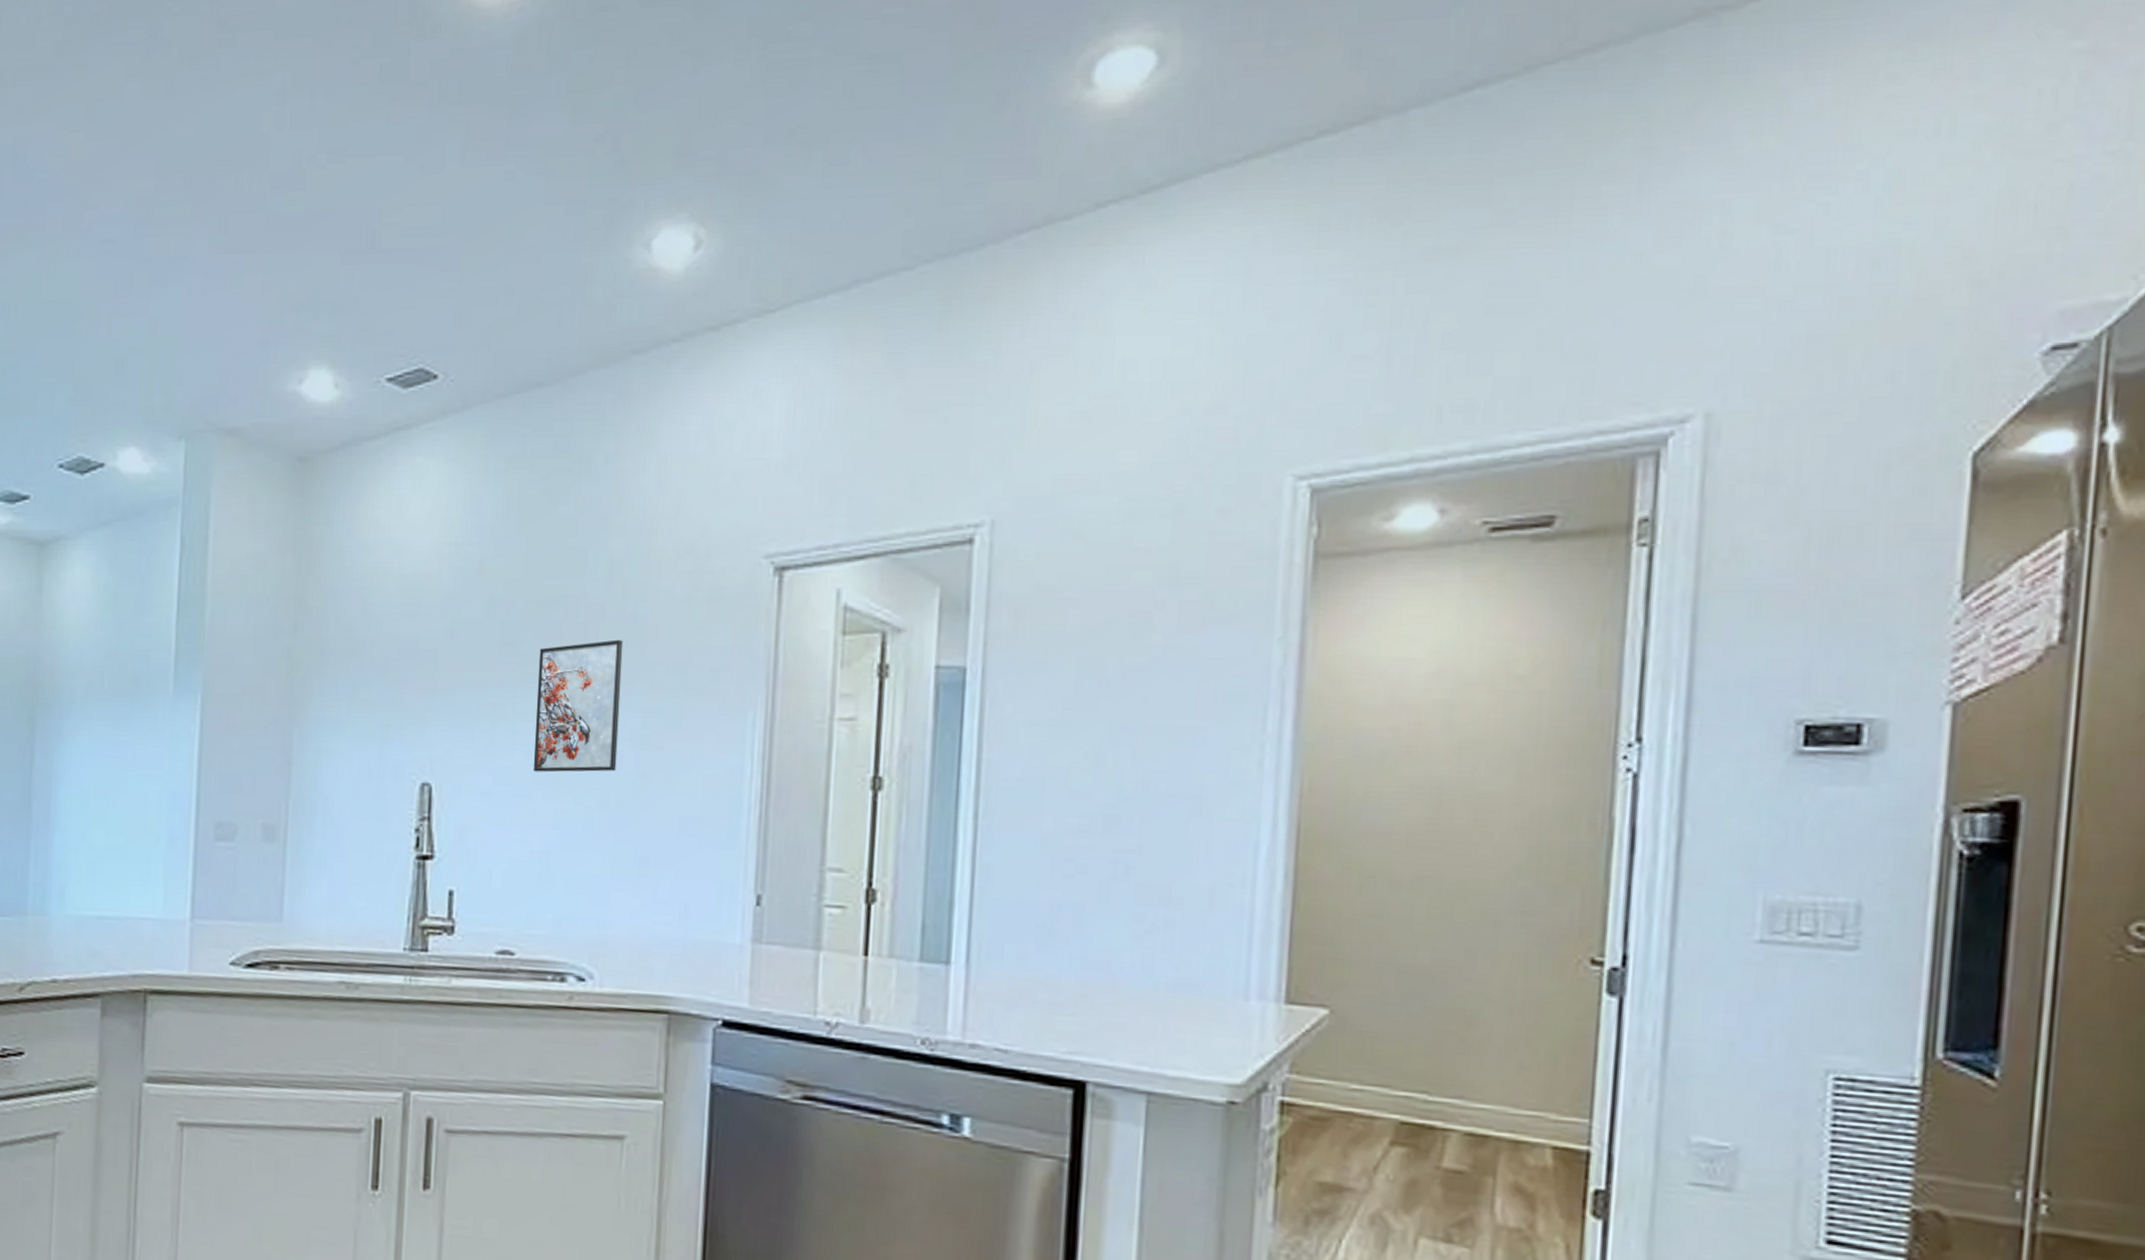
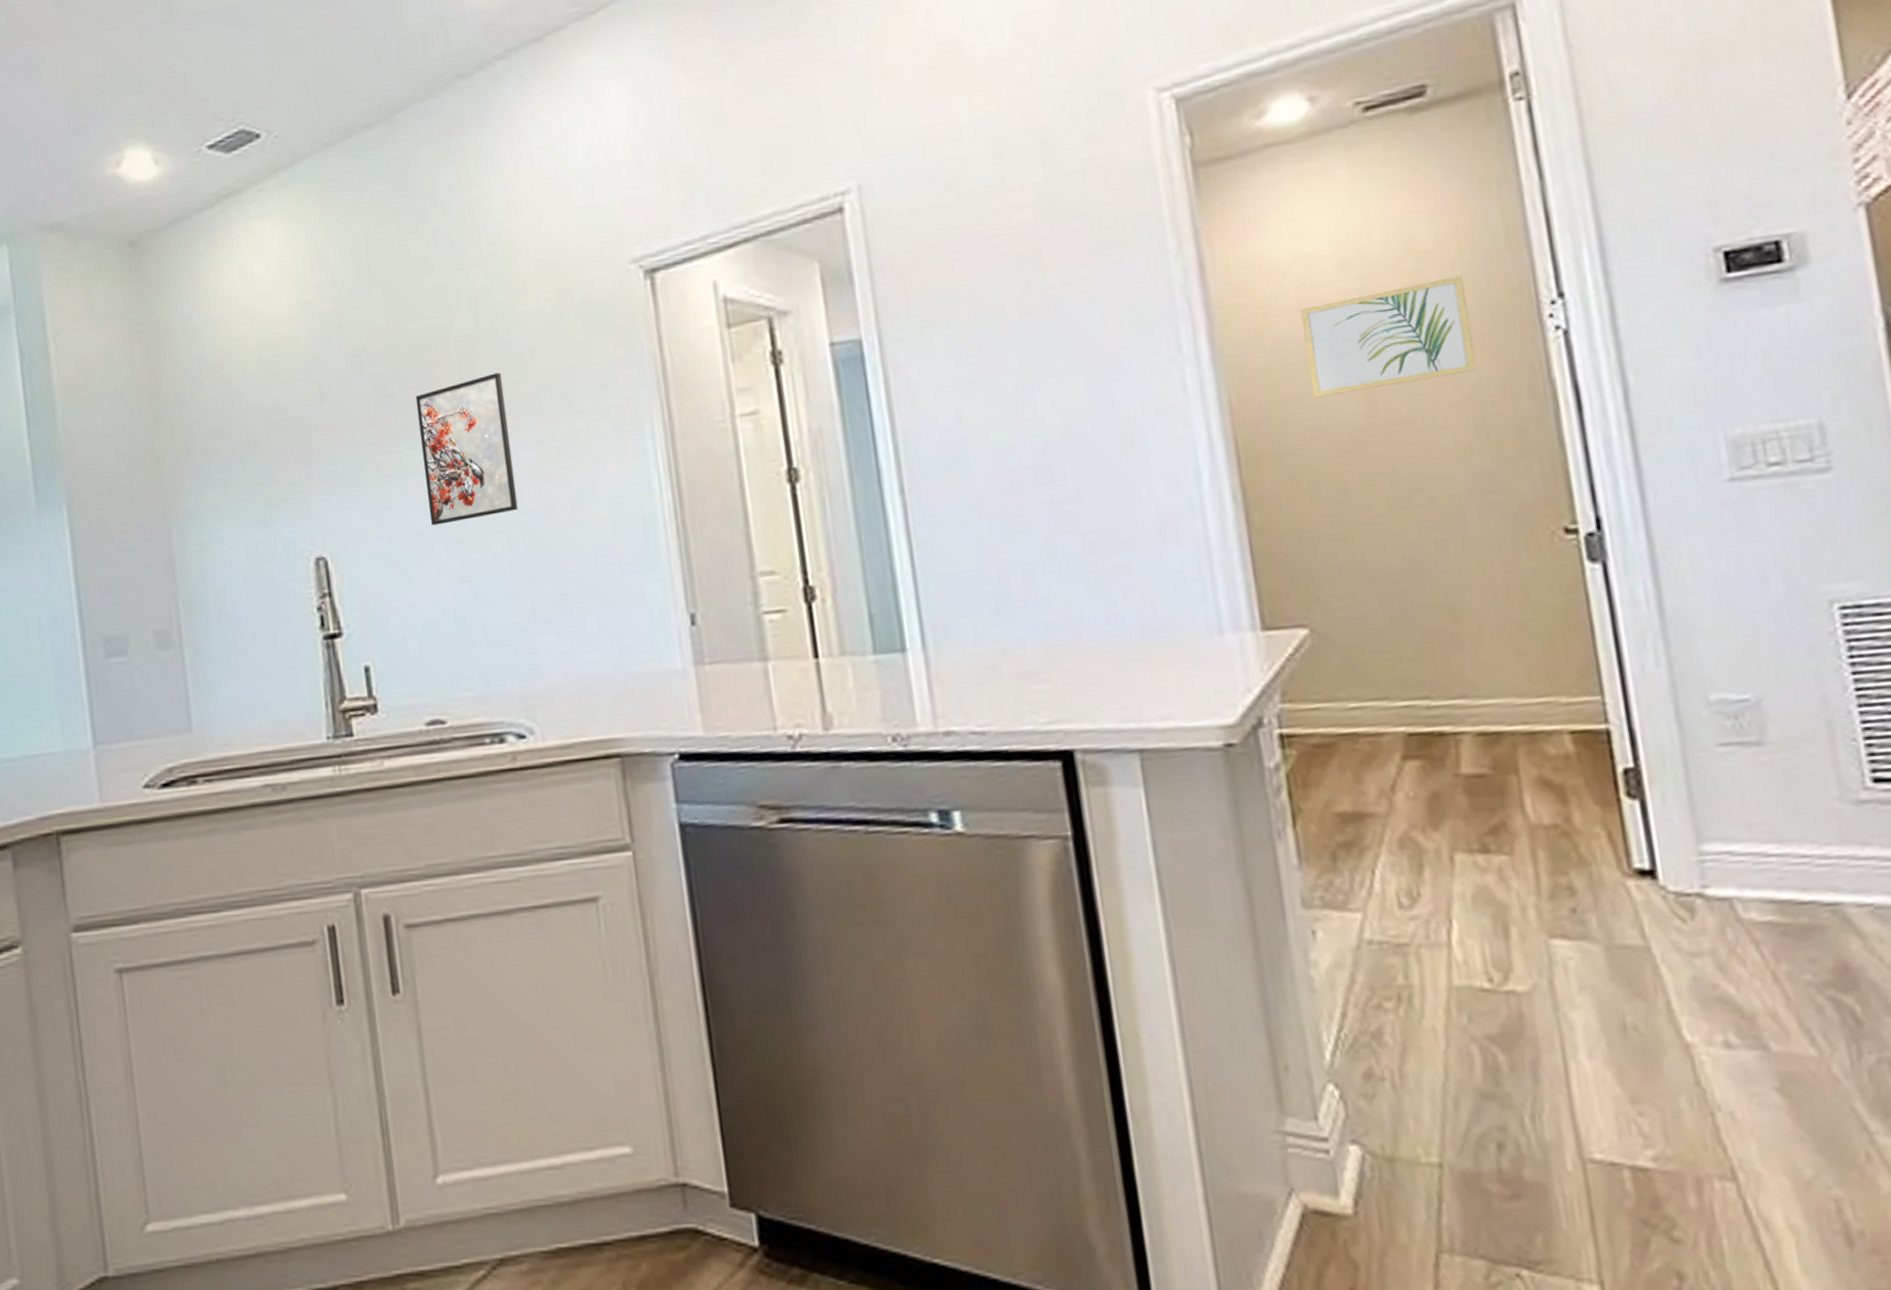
wall art: none [1381,704,1549,798] -> present [1300,275,1478,399]

